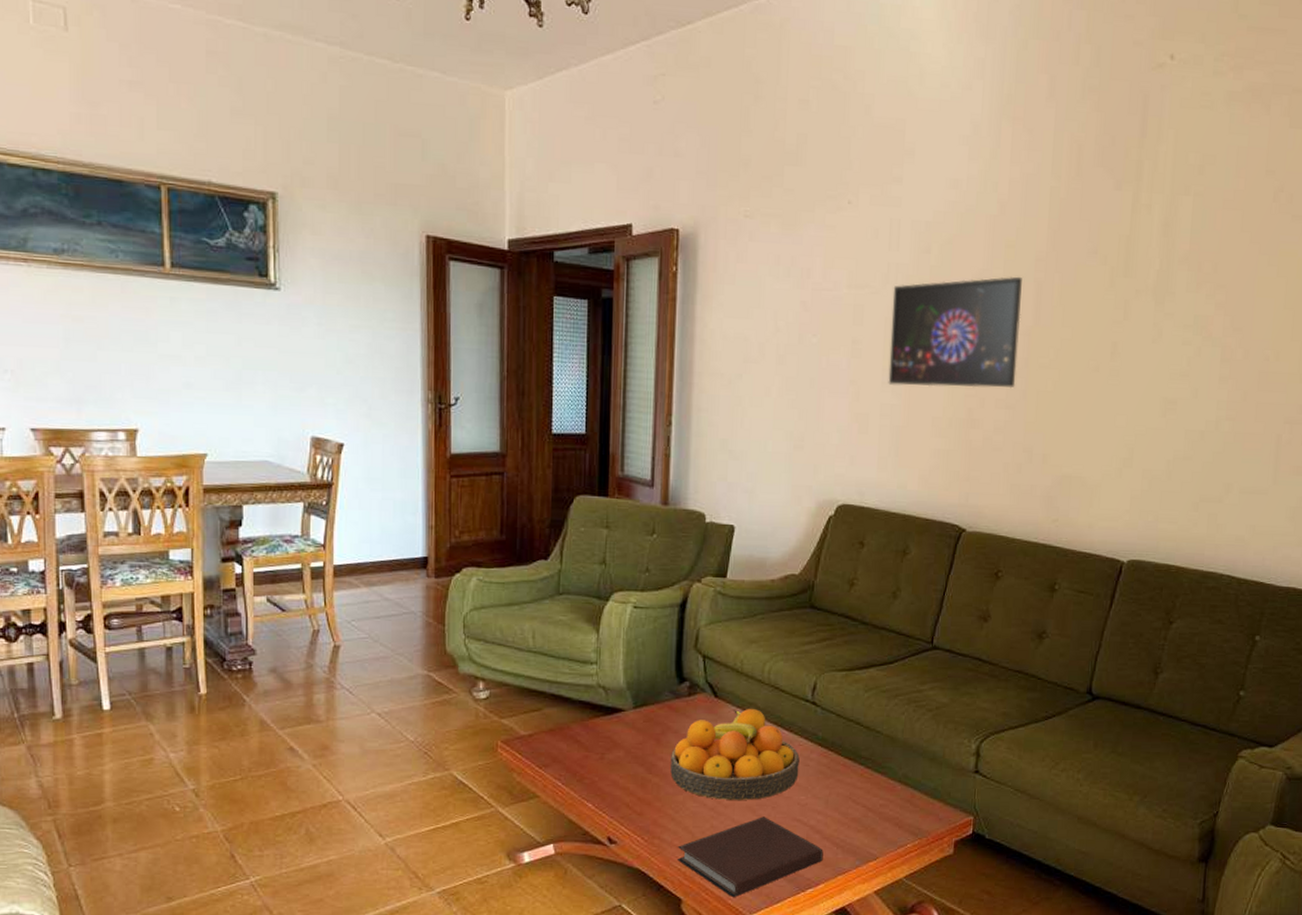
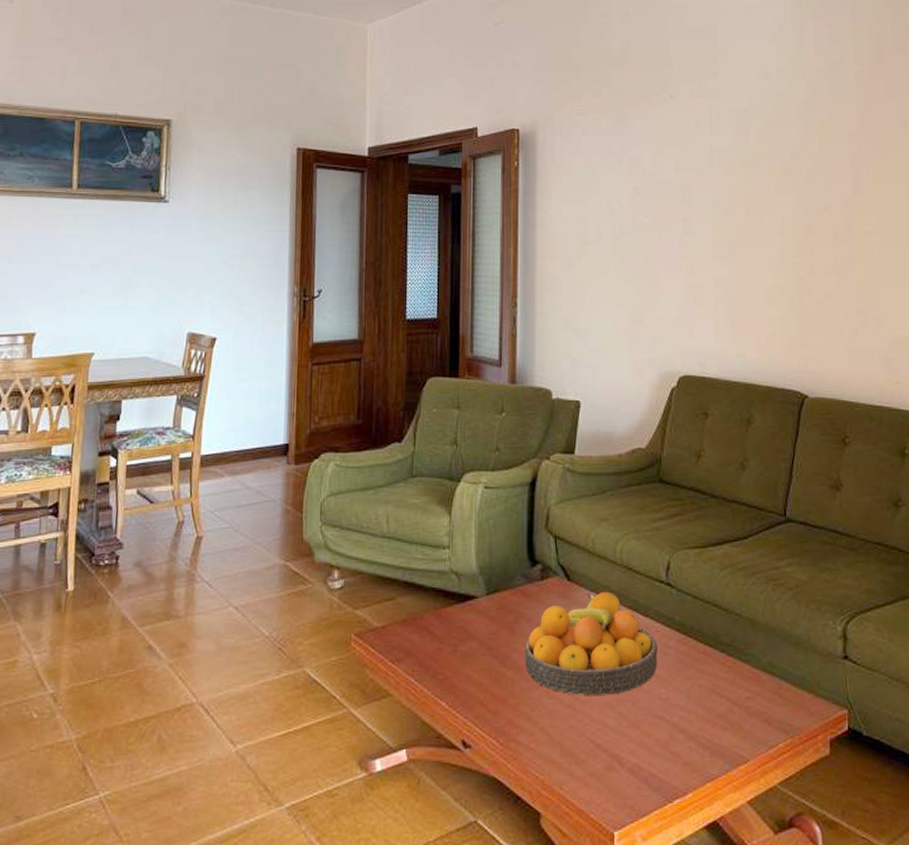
notebook: present [676,817,823,898] -> none [534,714,689,811]
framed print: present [888,276,1022,389] -> none [717,152,842,258]

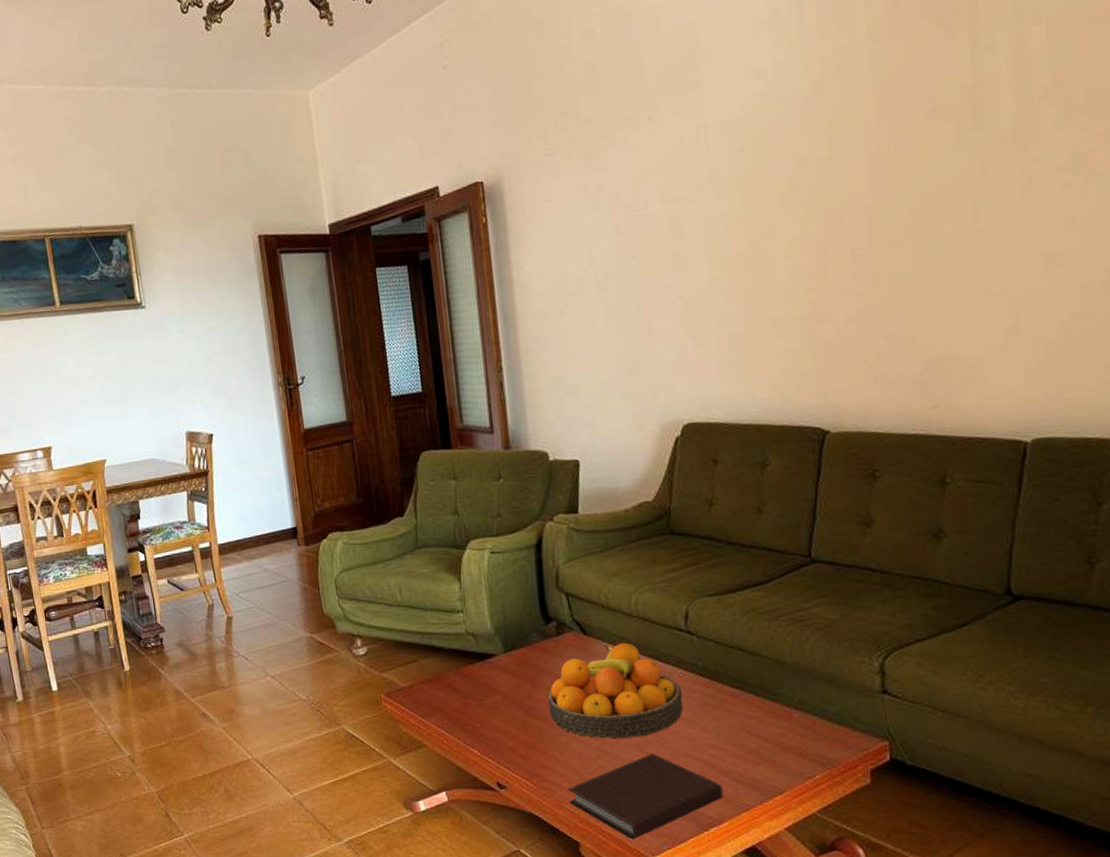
notebook: none [534,714,689,811] -> present [567,754,723,840]

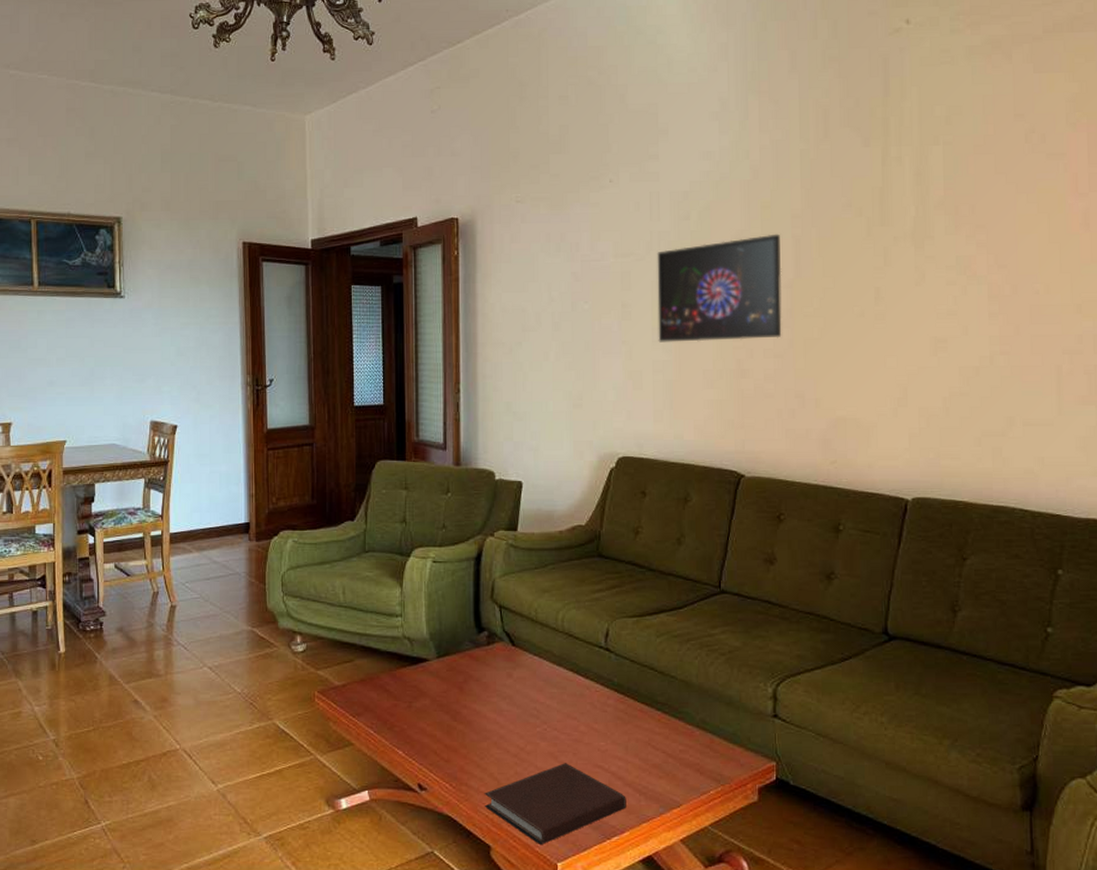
fruit bowl: present [548,642,683,739] -> none [474,655,597,748]
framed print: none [709,154,863,293] -> present [657,234,782,342]

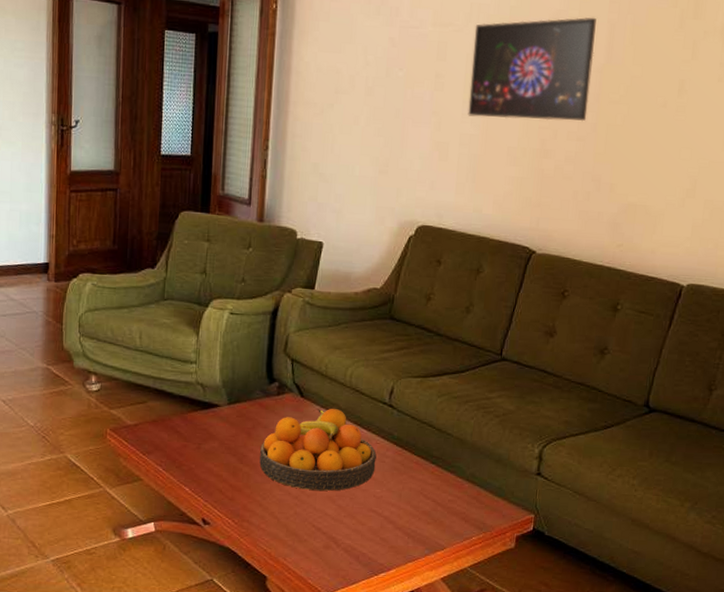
fruit bowl: none [474,655,597,748] -> present [259,408,377,492]
notebook: present [484,763,626,846] -> none [263,506,396,578]

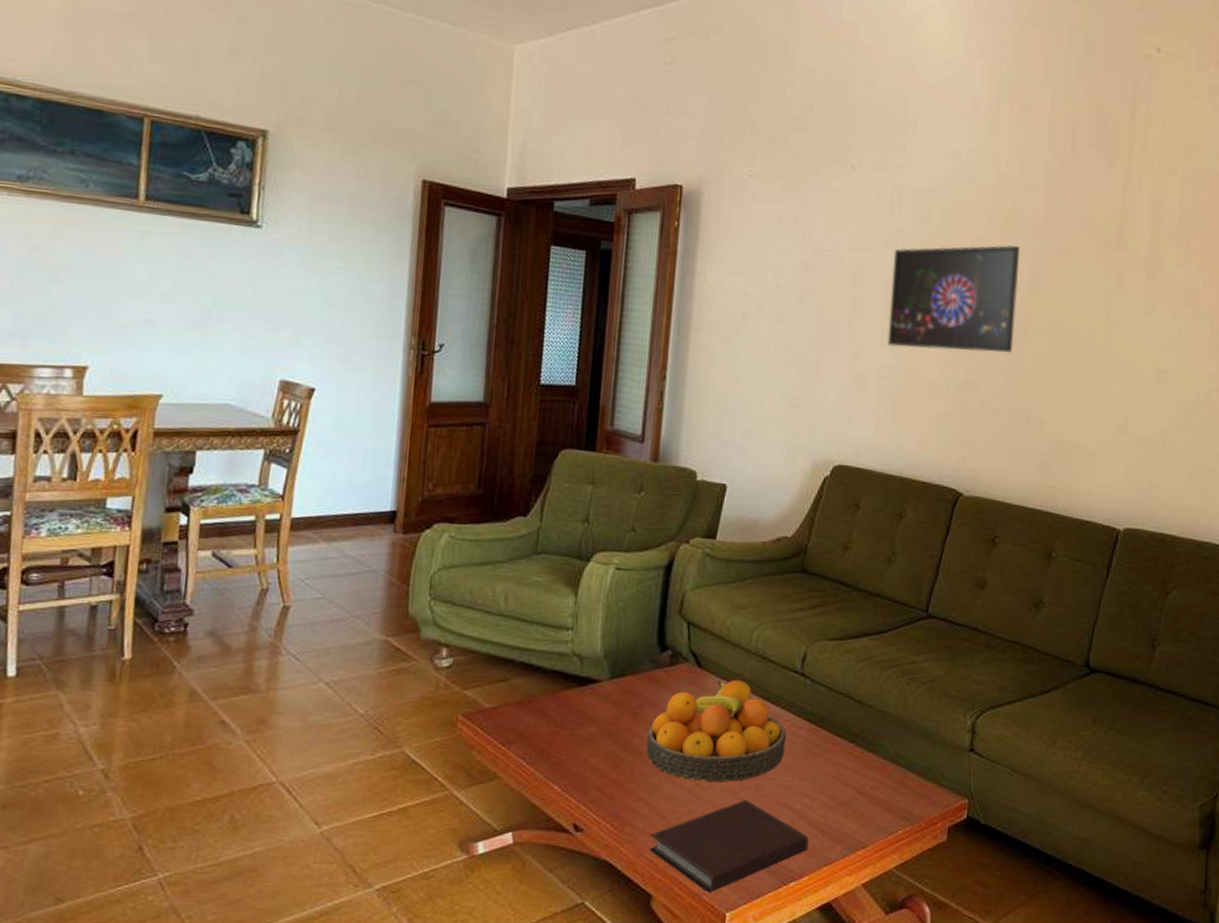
notebook: none [263,506,396,578] -> present [648,800,809,893]

